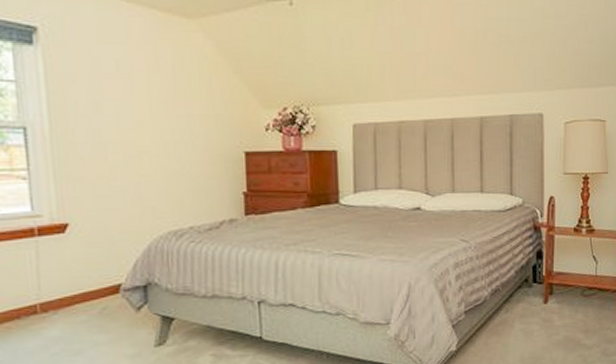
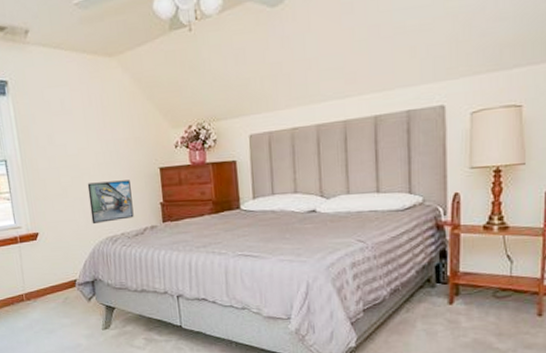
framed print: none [146,163,208,215] -> present [87,180,134,225]

